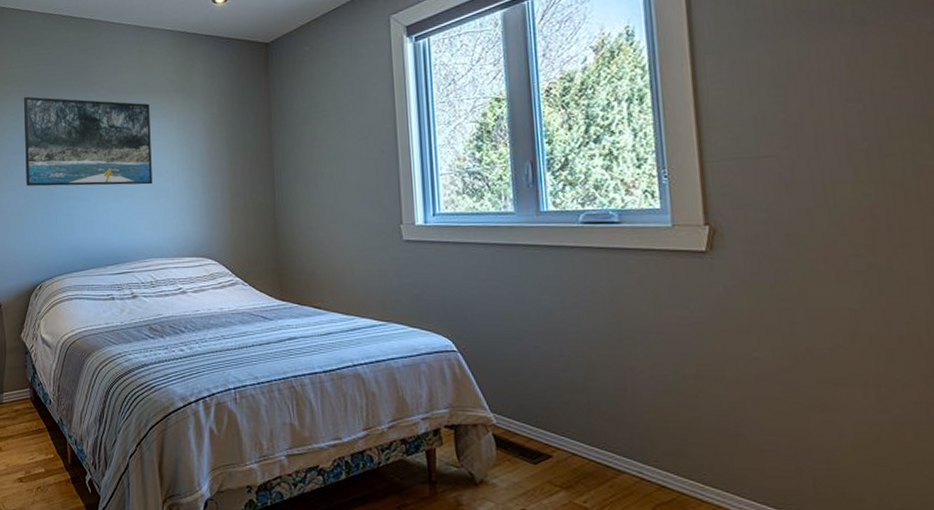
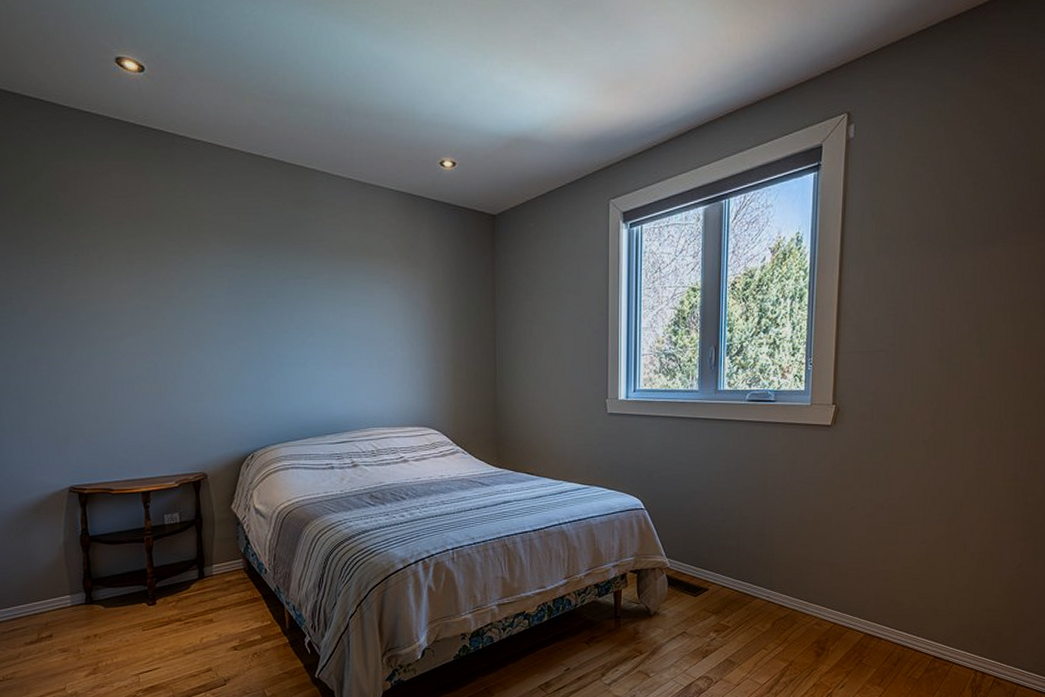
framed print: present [24,96,153,187] -> none [228,248,374,353]

